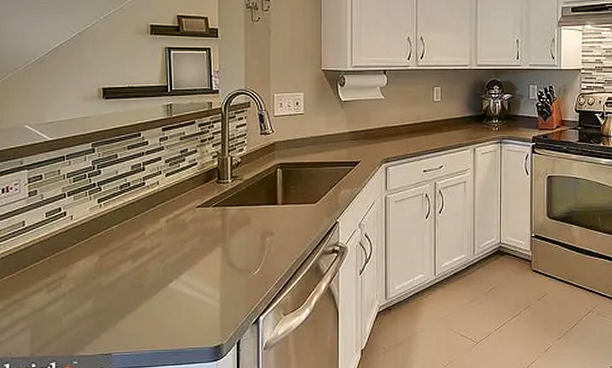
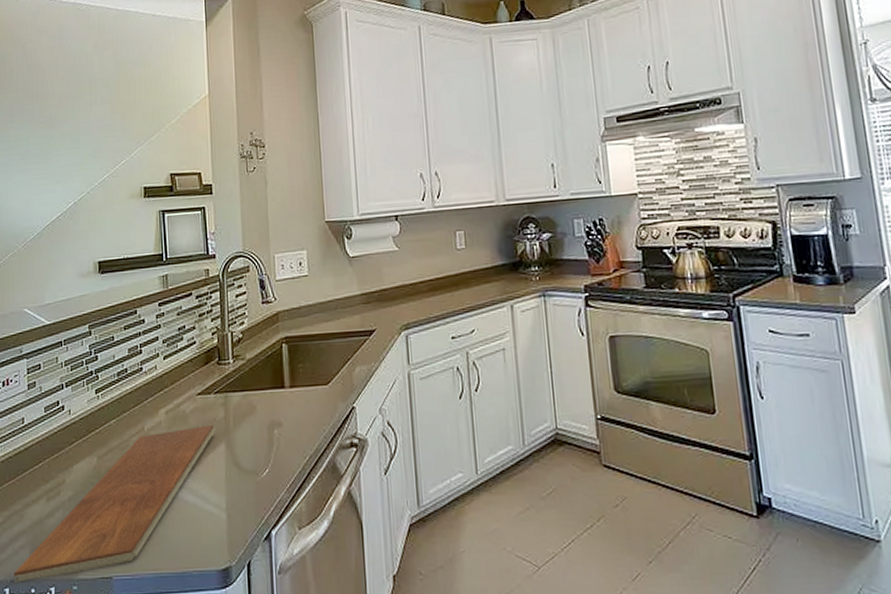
chopping board: none [13,232,213,359] -> present [13,424,216,582]

